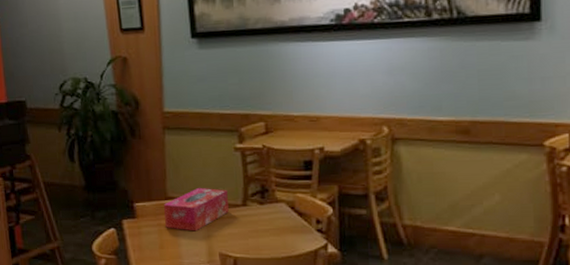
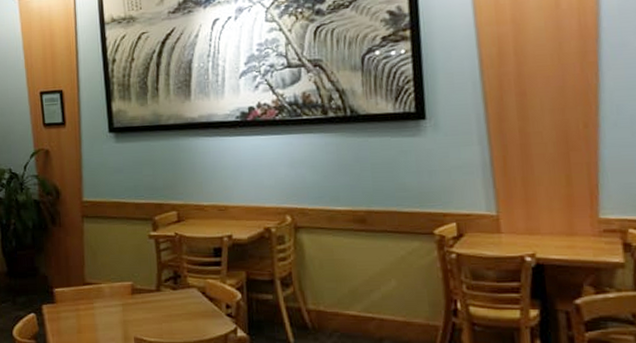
tissue box: present [163,187,229,232] -> none [81,273,143,316]

